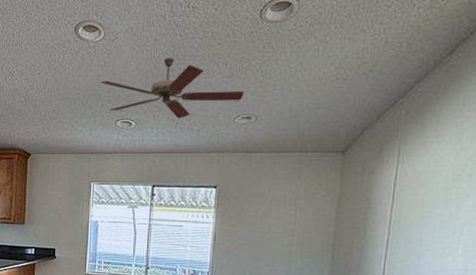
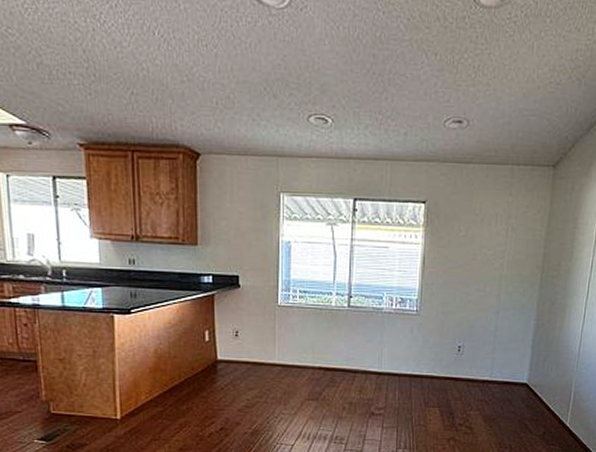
ceiling fan: present [101,58,244,119] -> none [288,39,456,118]

